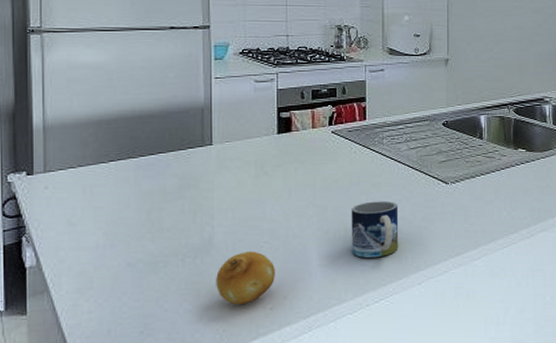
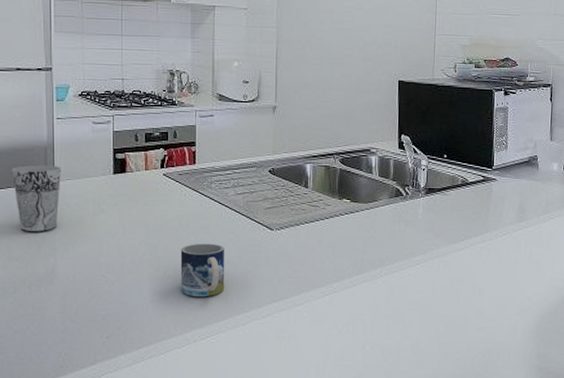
cup: none [163,127,219,199] -> present [11,165,61,231]
fruit: present [216,251,275,305] -> none [59,283,111,332]

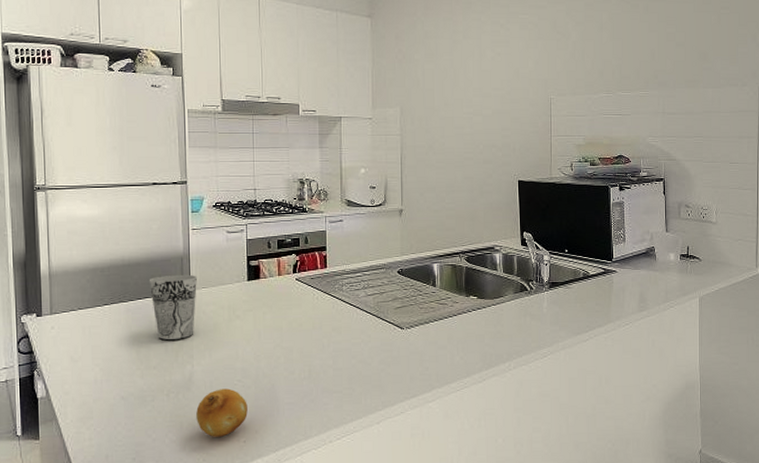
fruit: none [59,283,111,332] -> present [196,388,248,437]
mug: present [180,243,225,297] -> none [314,344,358,398]

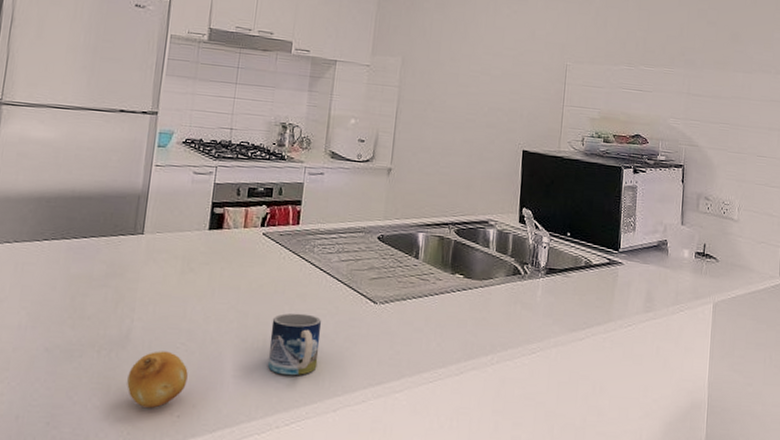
cup: present [149,274,197,340] -> none [98,214,153,288]
mug: none [314,344,358,398] -> present [268,313,322,376]

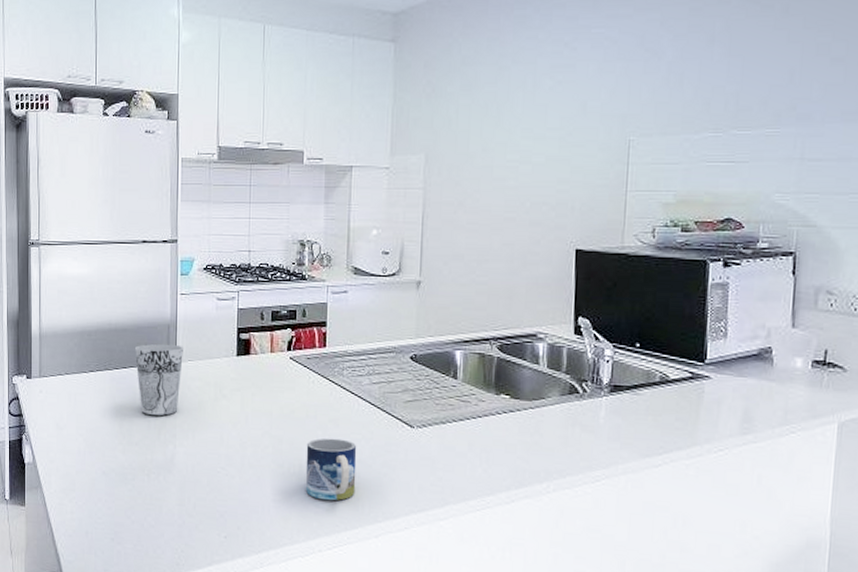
cup: none [98,214,153,288] -> present [134,344,183,415]
fruit: present [127,351,188,408] -> none [176,475,230,529]

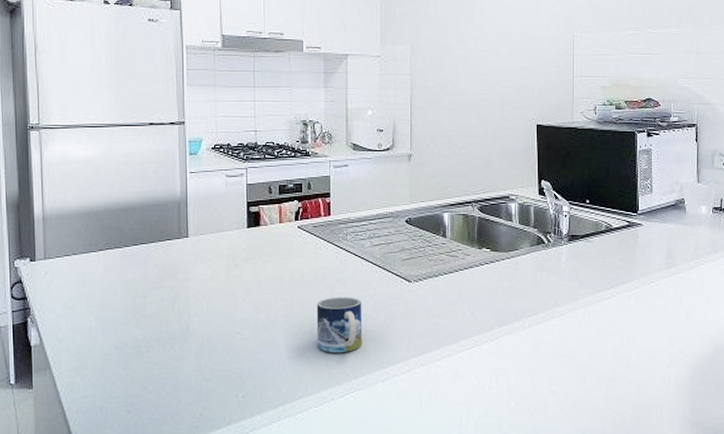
cup: present [134,344,183,415] -> none [145,220,195,288]

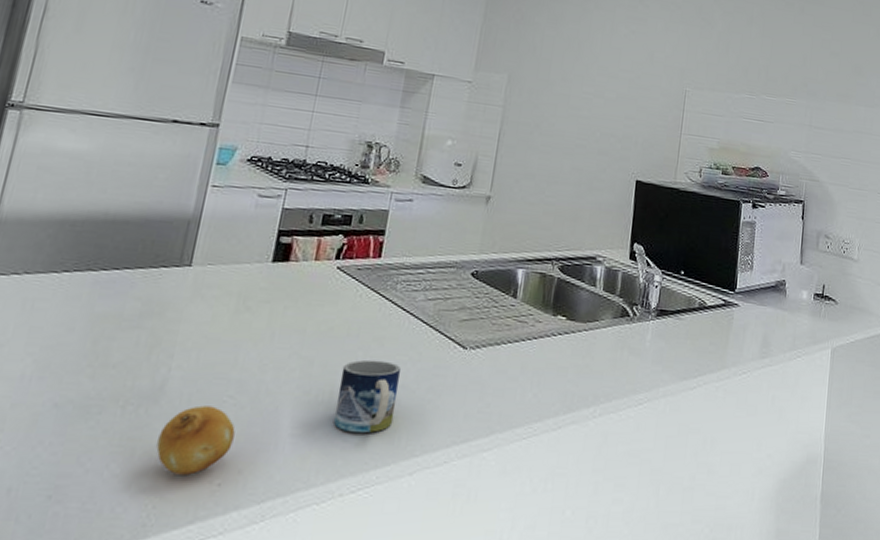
fruit: none [193,341,246,391] -> present [156,405,236,475]

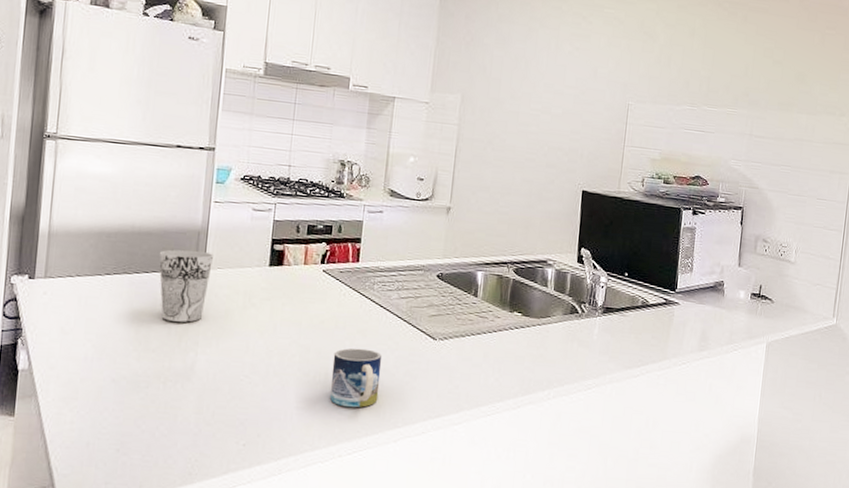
cup: none [129,241,204,330] -> present [159,249,213,322]
fruit: present [156,405,236,475] -> none [193,383,252,437]

